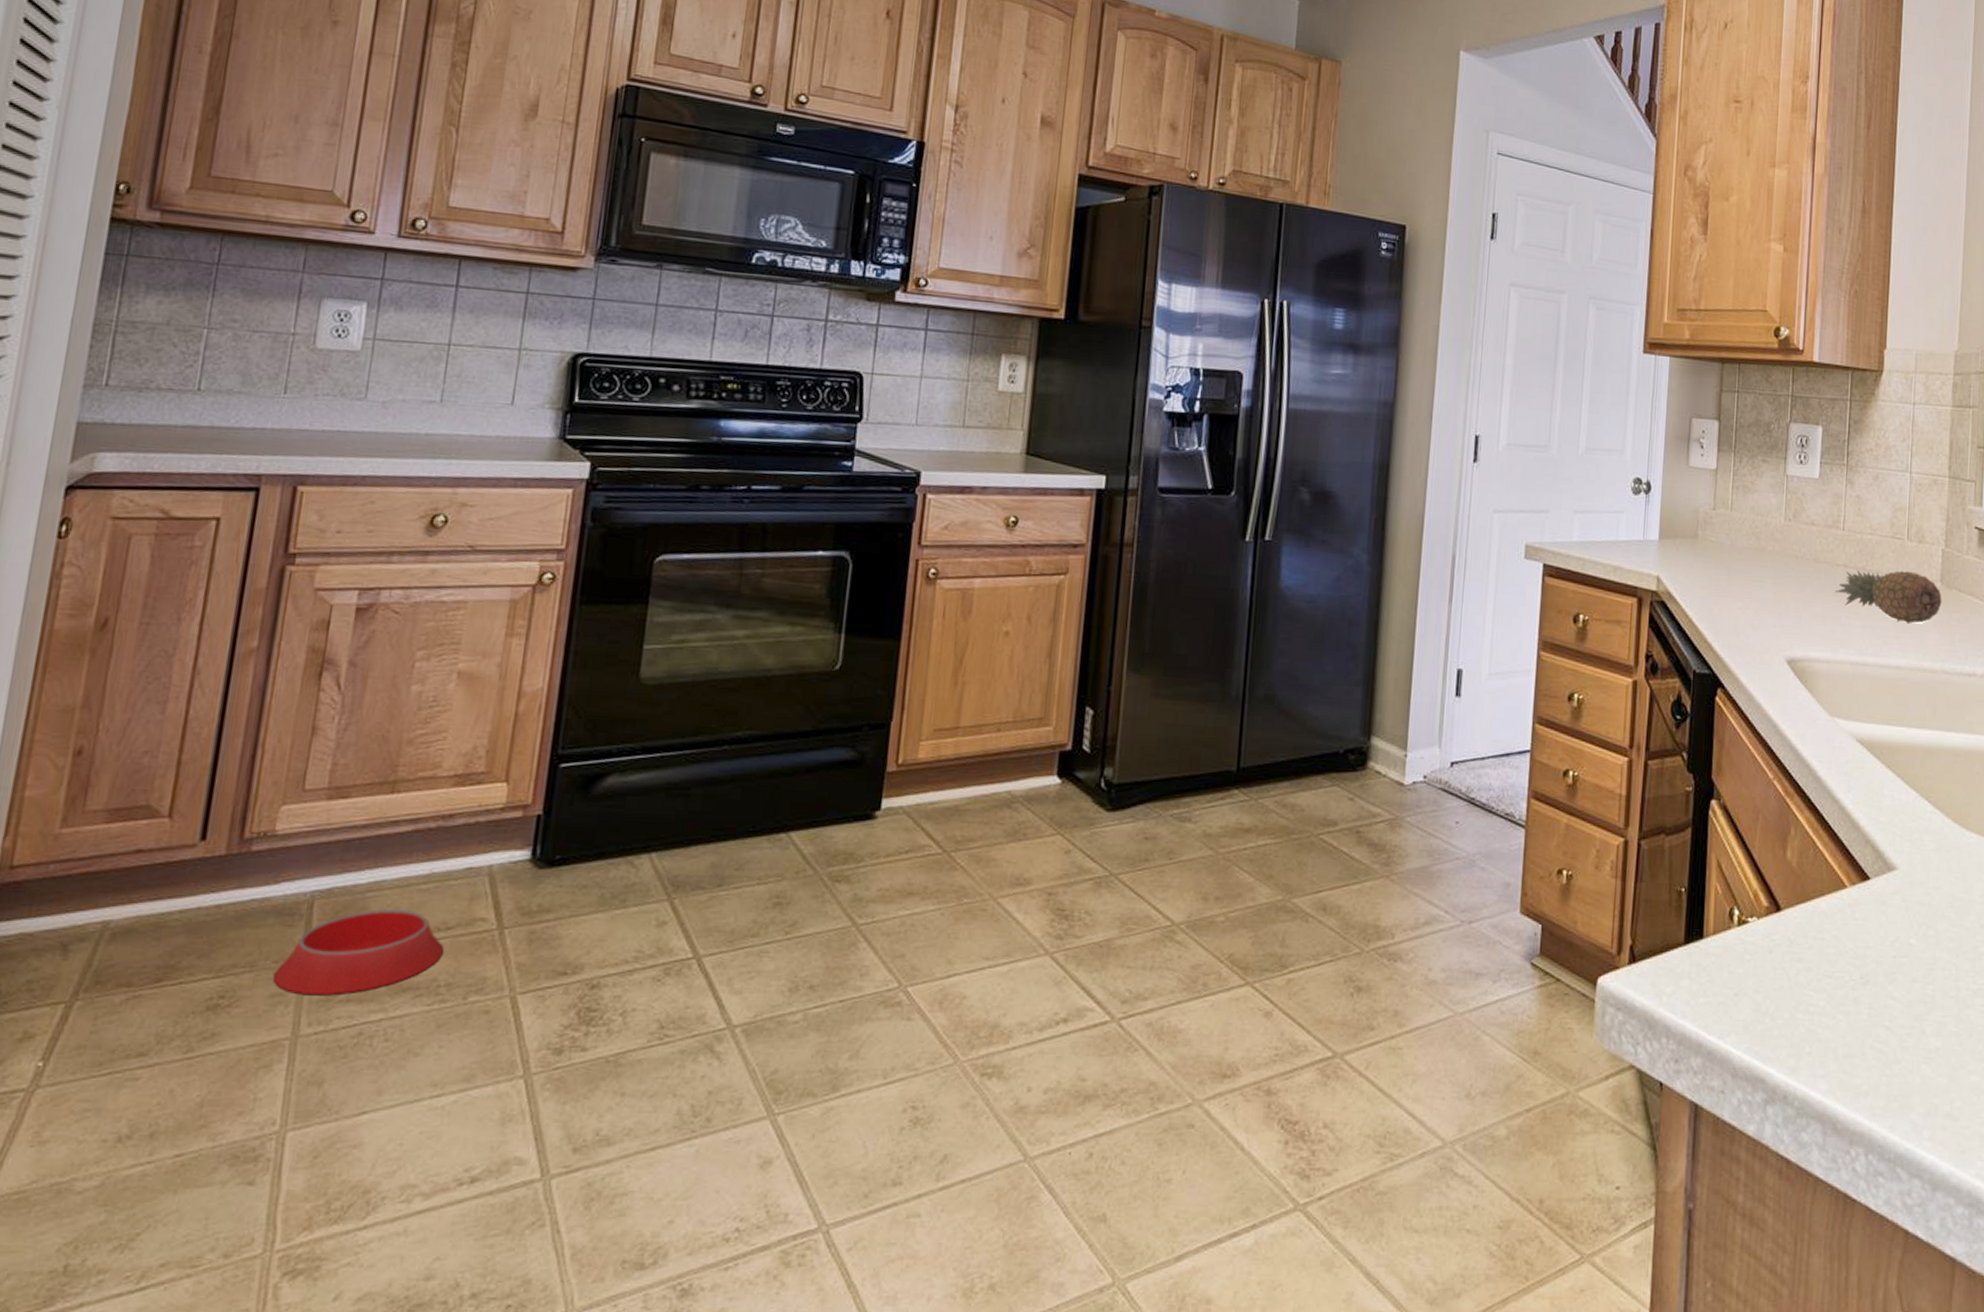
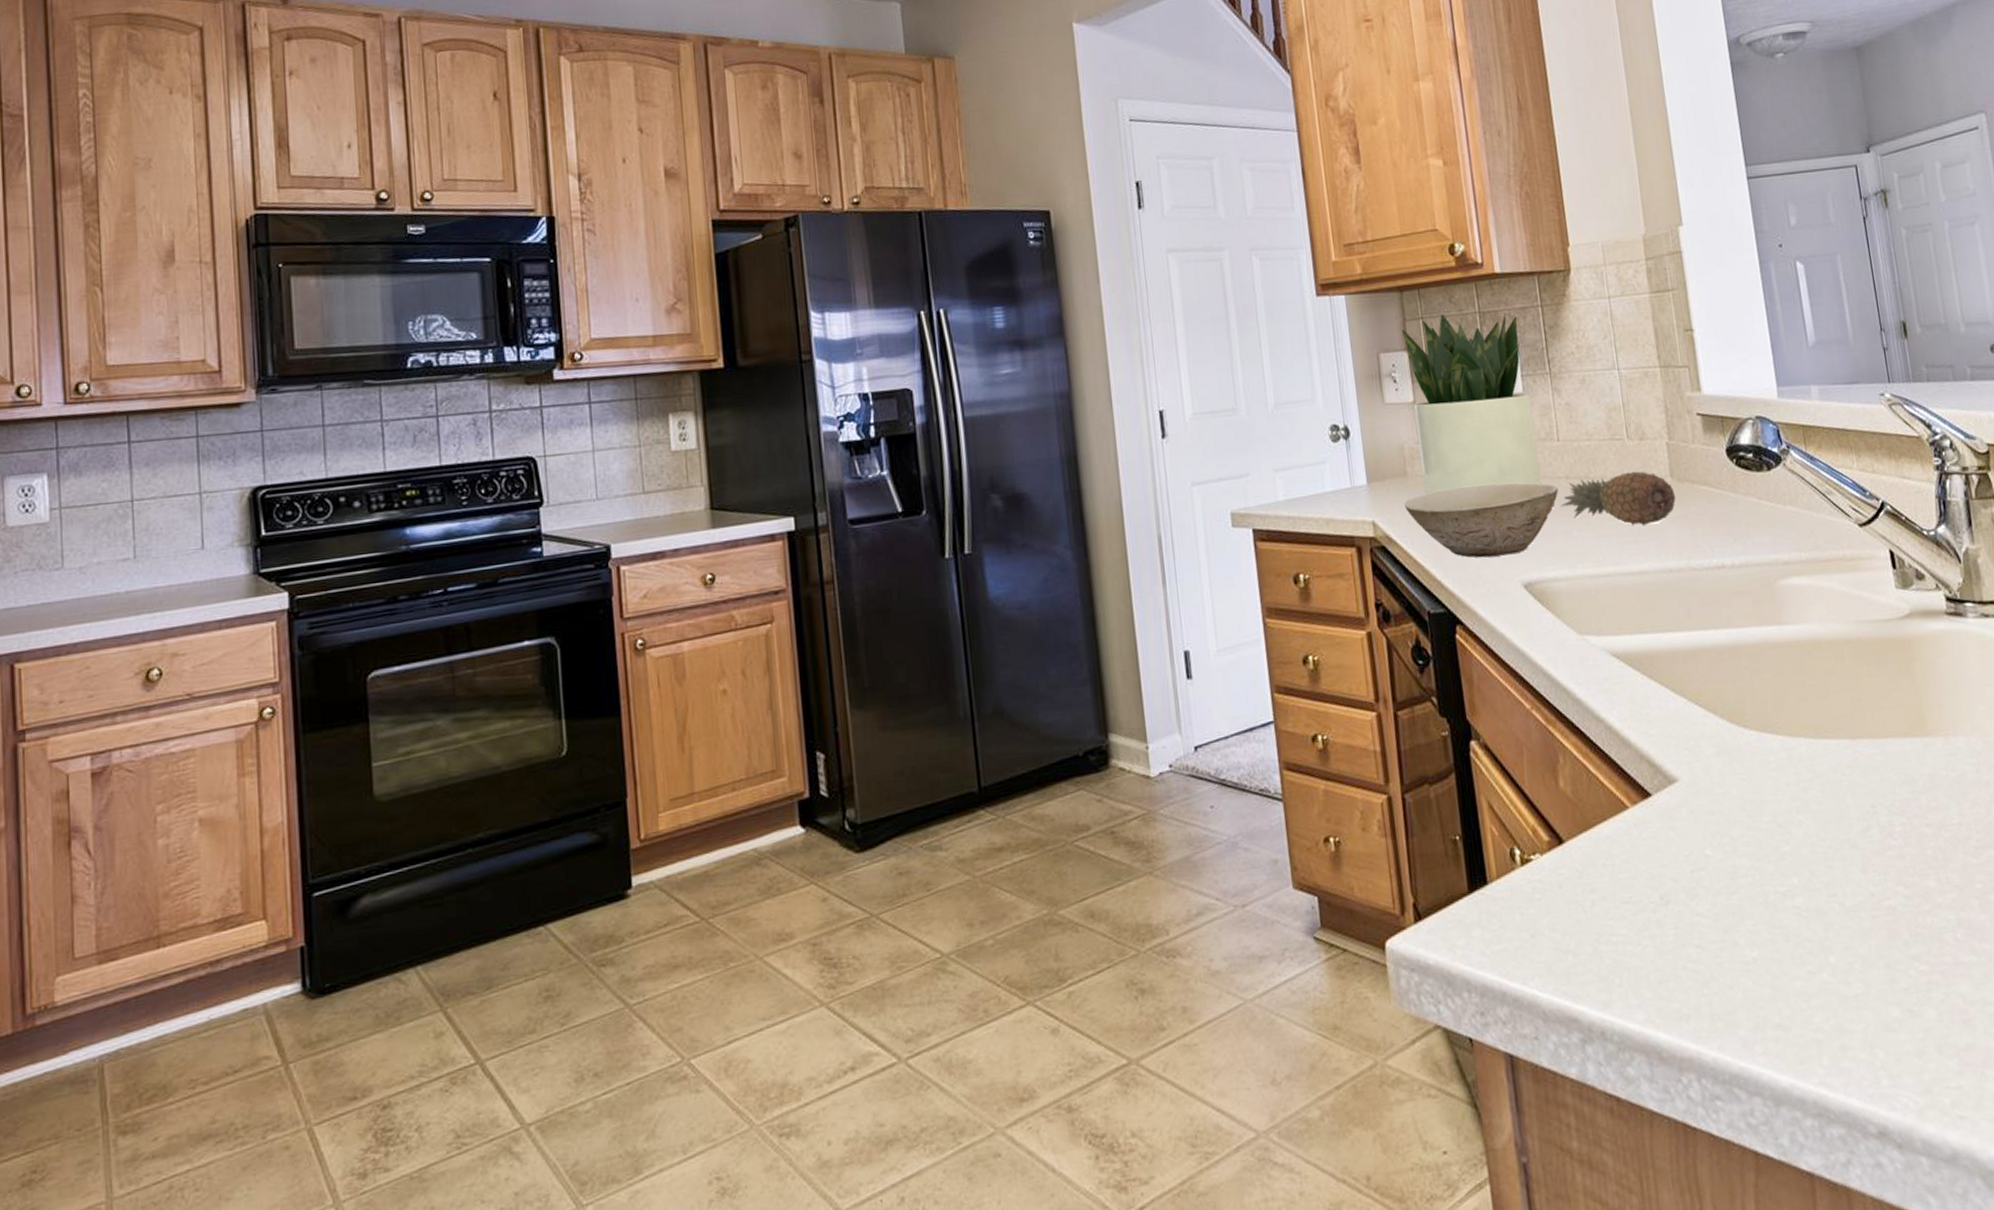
pet bowl: present [273,909,445,996] -> none [79,1059,236,1158]
bowl: none [1690,558,1835,630] -> present [1405,483,1558,558]
planter: none [1710,391,1833,592] -> present [1401,312,1558,508]

